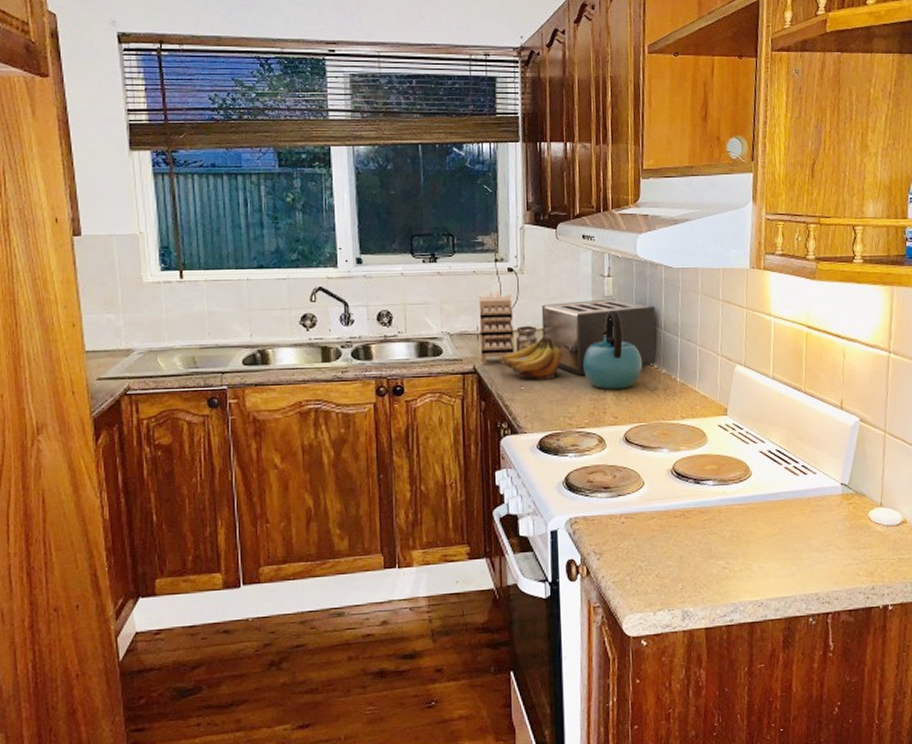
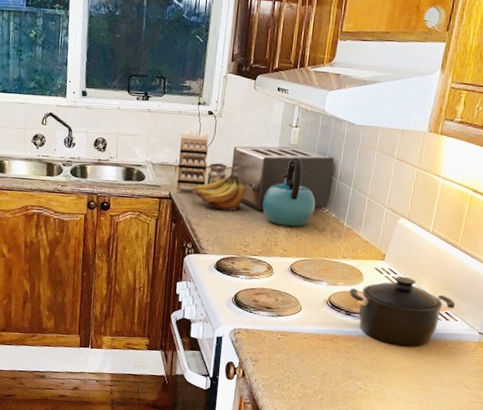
saucepan: none [694,430,811,512] -> present [349,276,456,347]

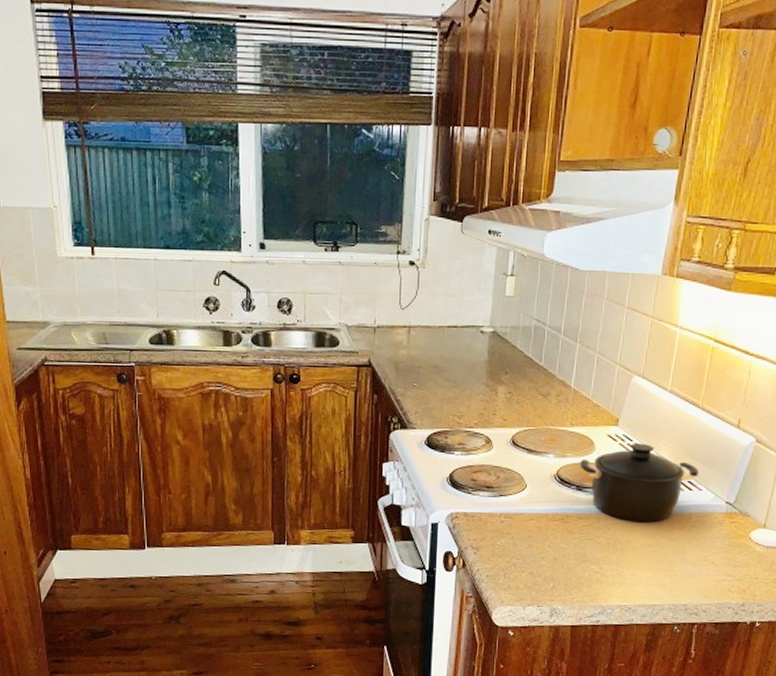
spice rack: present [176,130,227,192] -> none [376,284,435,358]
fruit: present [191,174,246,211] -> none [393,334,457,378]
toaster: present [231,146,334,211] -> none [439,299,556,376]
kettle: present [262,157,316,227] -> none [476,311,538,392]

